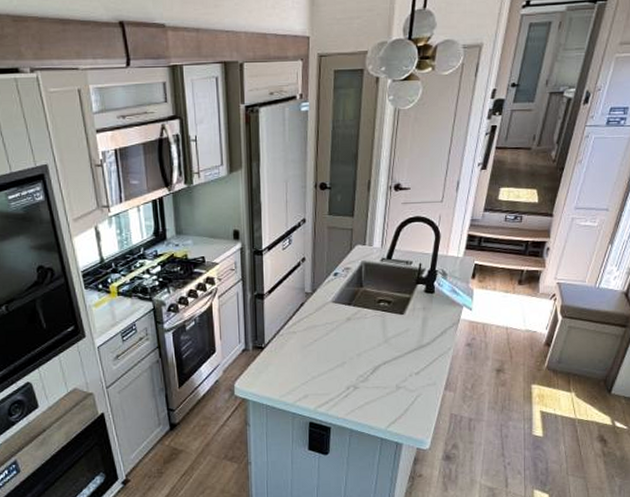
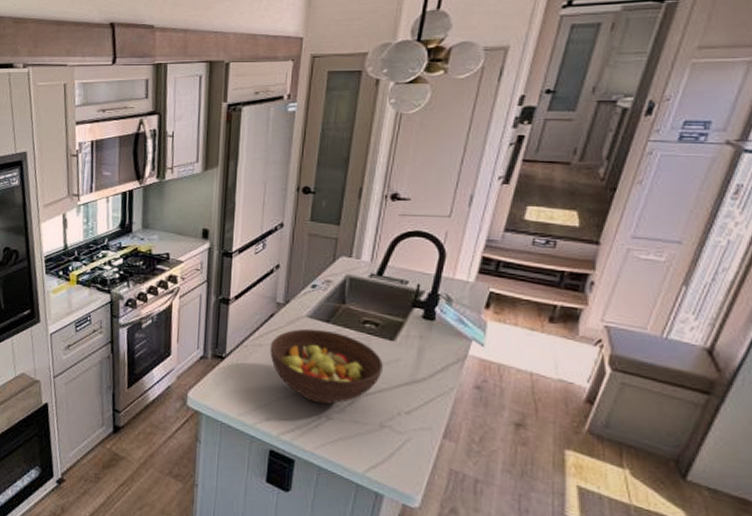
fruit bowl: none [303,312,396,377] -> present [270,328,383,405]

